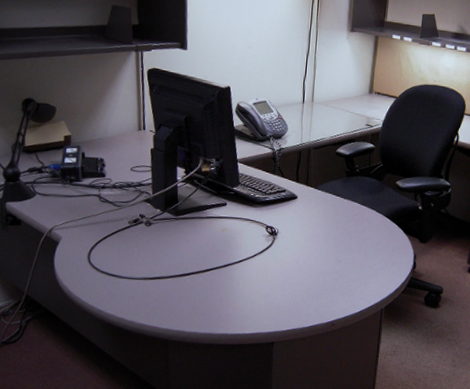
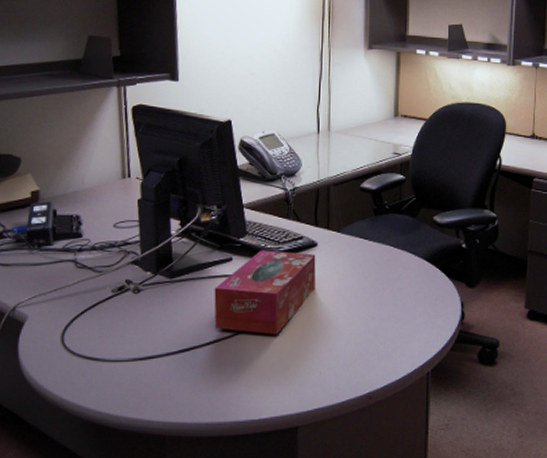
tissue box: none [210,198,296,269] -> present [214,250,316,335]

